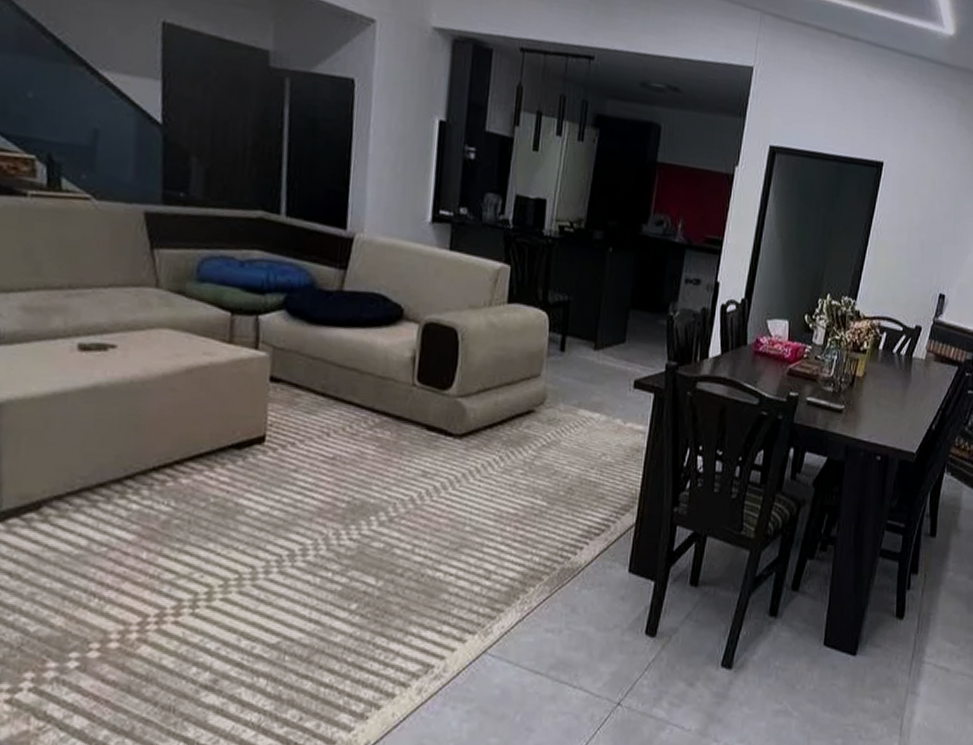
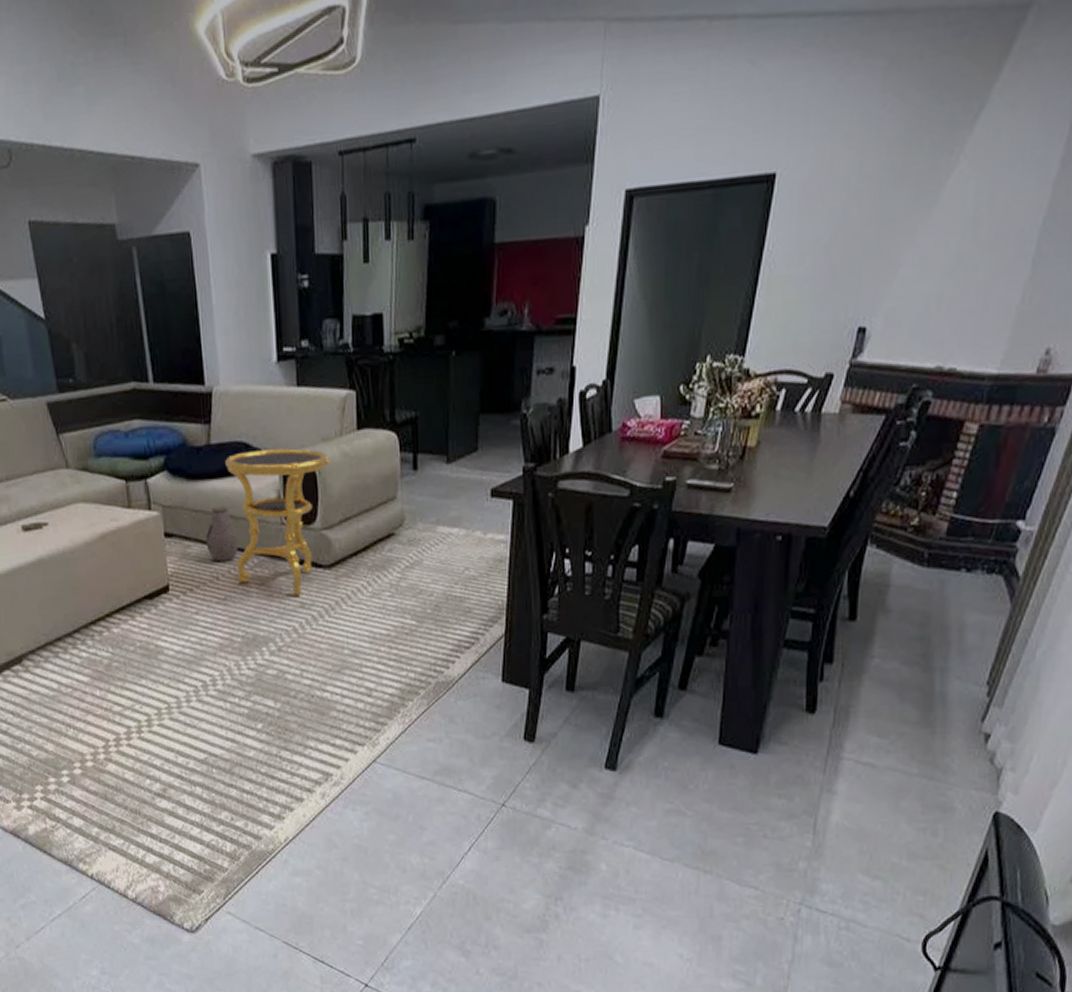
vase: none [320,355,361,418] -> present [206,505,239,562]
side table: none [353,304,475,463] -> present [225,448,330,596]

